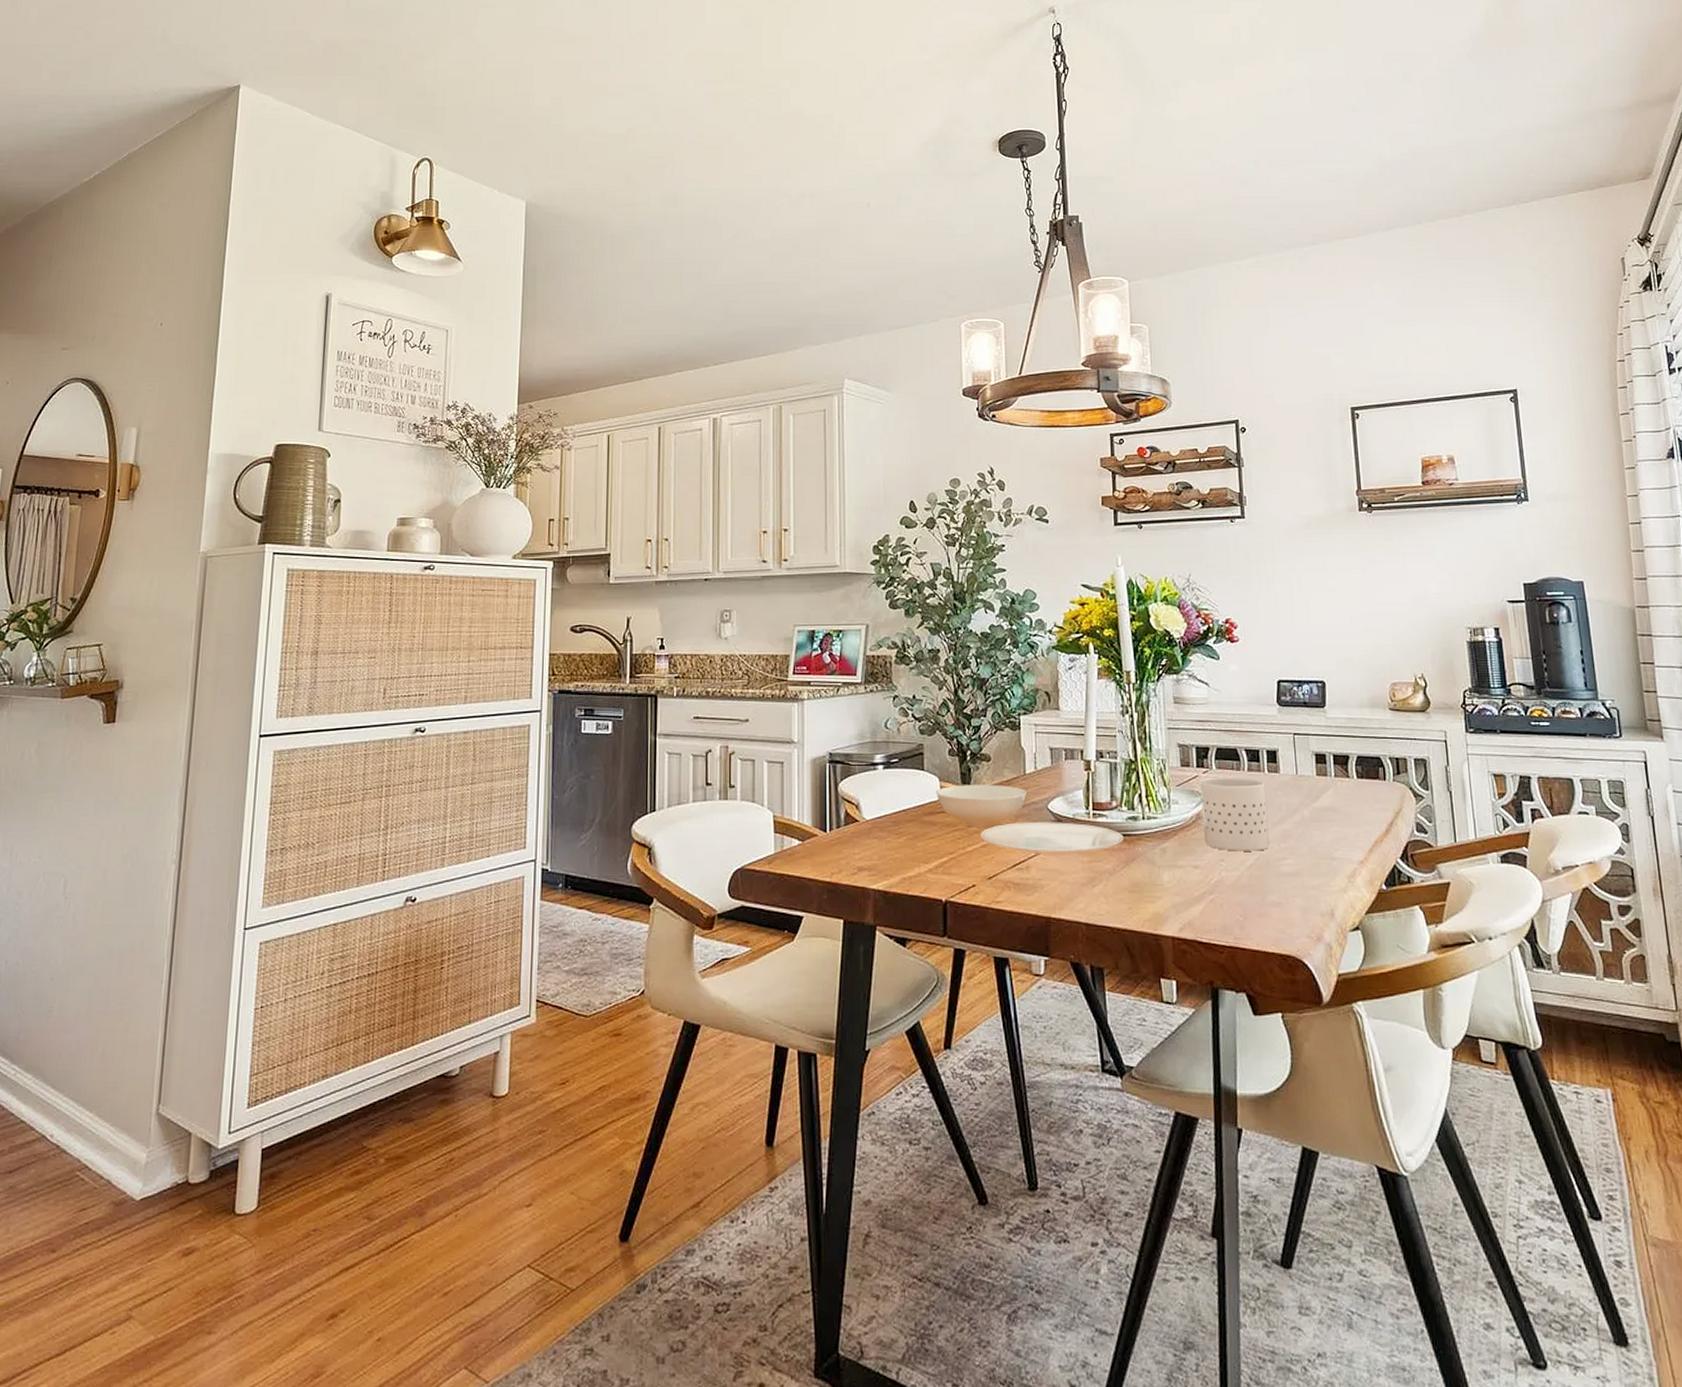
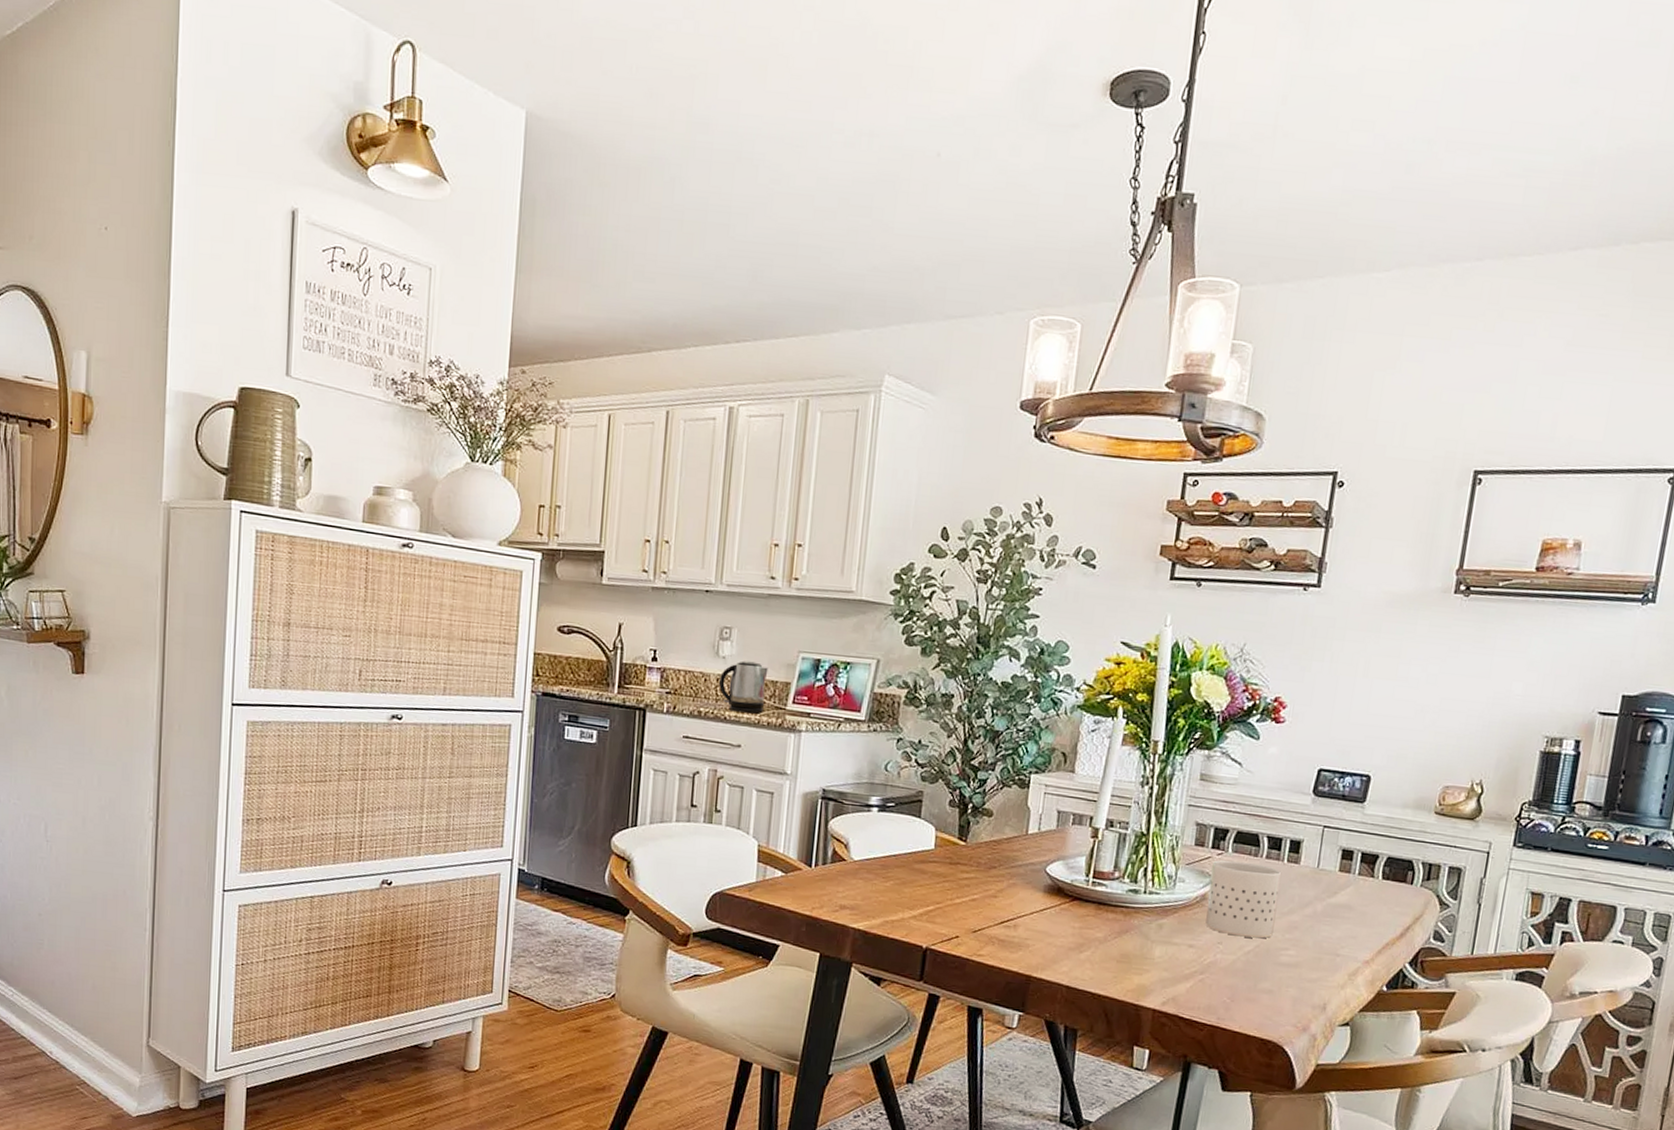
kettle: none [724,639,768,688] -> present [719,661,769,714]
bowl: present [935,785,1027,827] -> none [929,836,1026,883]
plate: present [981,822,1124,855] -> none [971,881,1121,920]

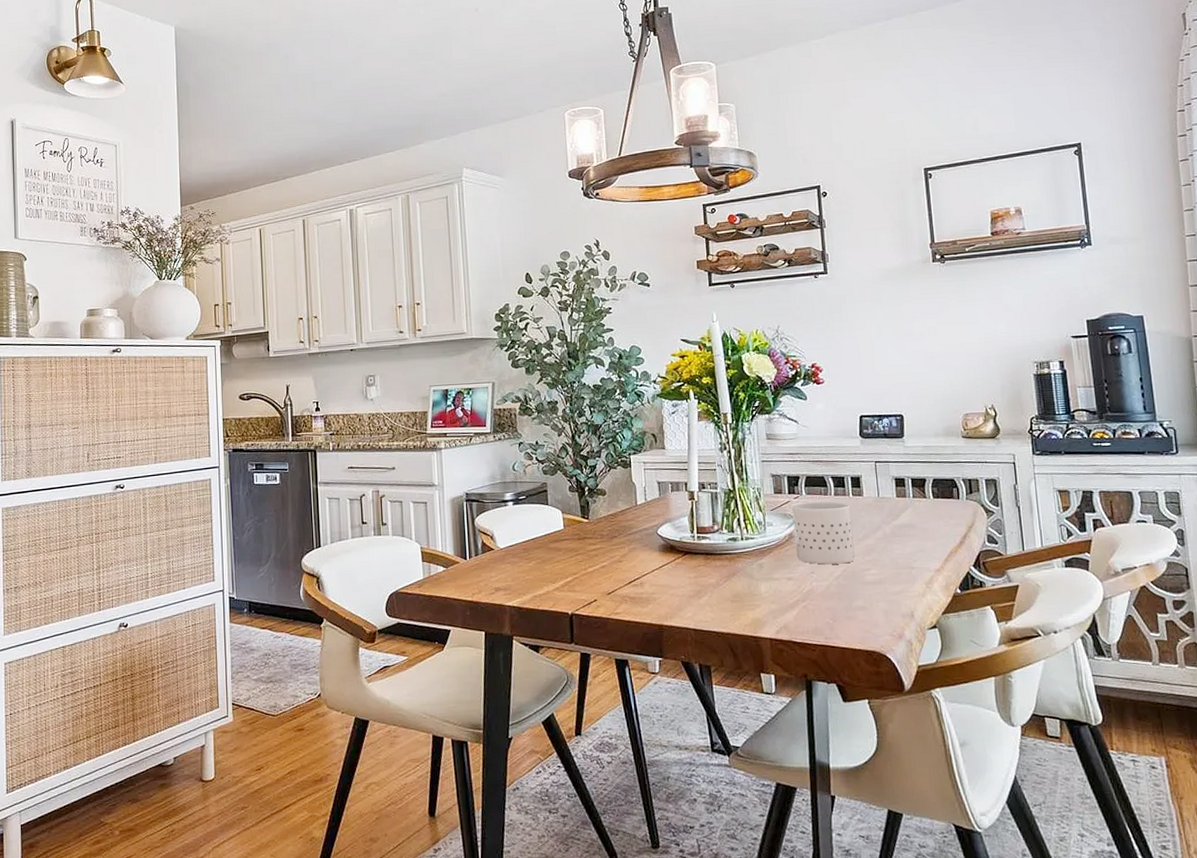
kettle: present [719,661,769,714] -> none [371,399,410,441]

